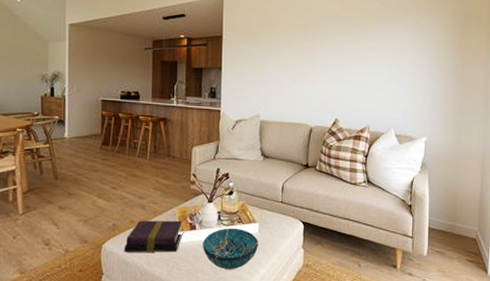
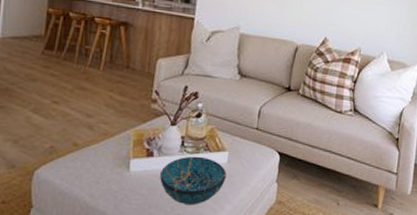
book: present [124,220,183,252] -> none [61,142,138,183]

